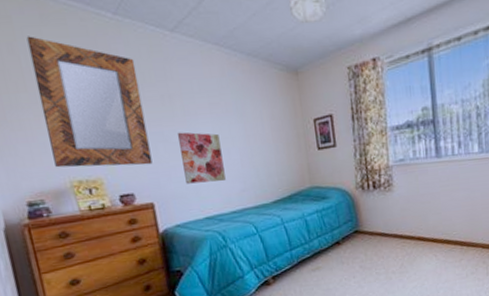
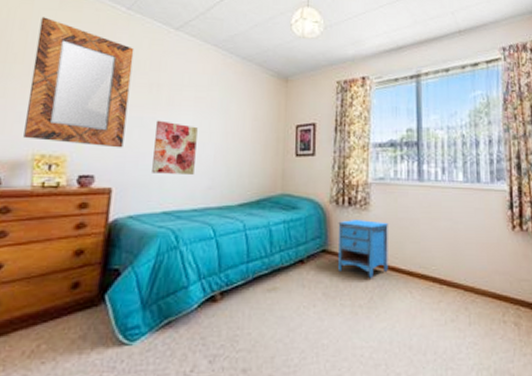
nightstand: none [366,199,415,250] -> present [337,220,388,279]

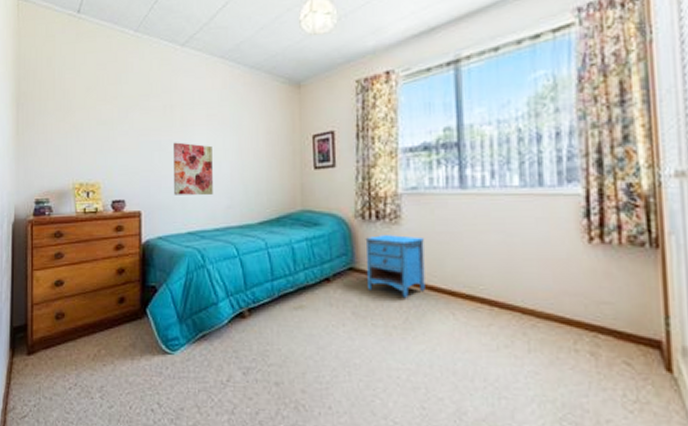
home mirror: present [23,17,134,148] -> none [63,51,146,173]

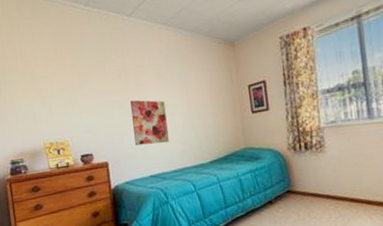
nightstand: present [365,235,425,299] -> none [298,160,348,211]

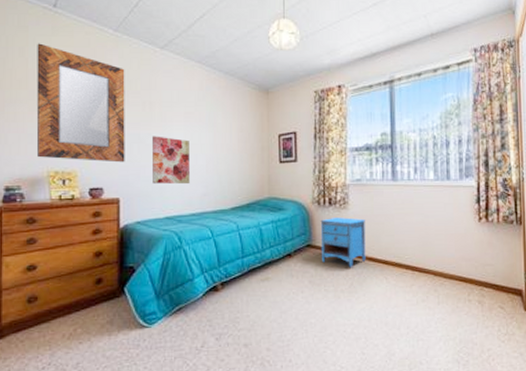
home mirror: none [21,27,109,132] -> present [36,43,125,163]
nightstand: none [298,160,348,211] -> present [320,217,366,268]

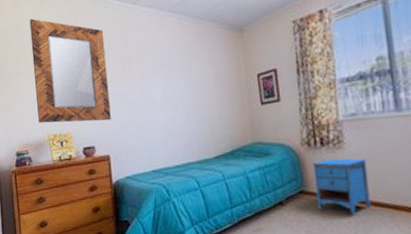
wall art: present [151,136,190,185] -> none [132,90,172,138]

